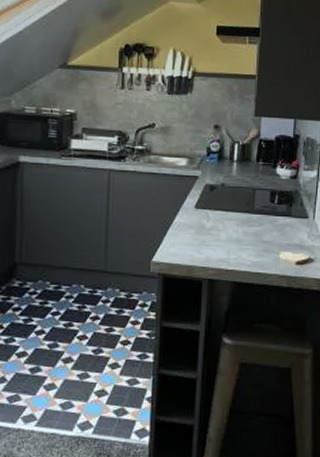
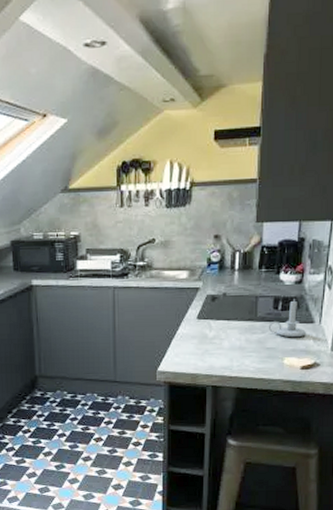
candle holder: none [264,193,301,232] -> present [268,299,306,338]

